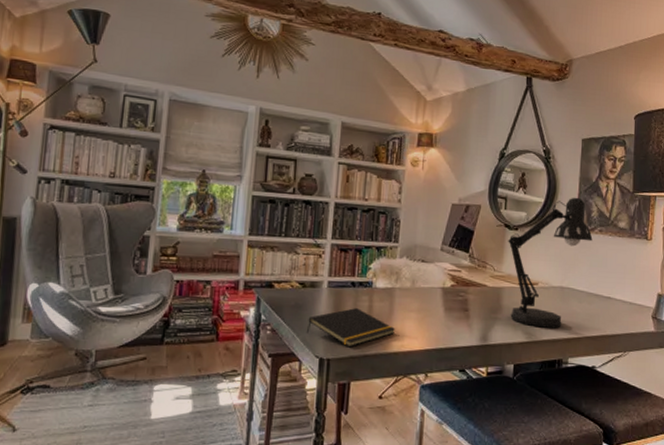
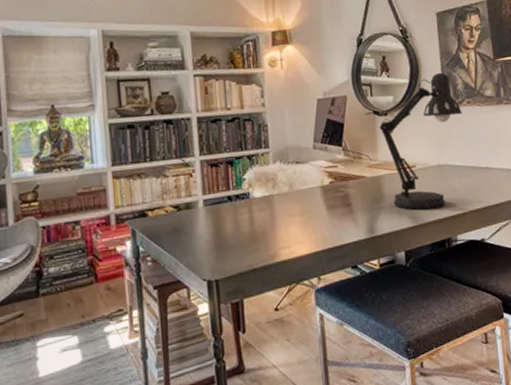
notepad: present [306,308,396,348] -> none [188,222,281,264]

